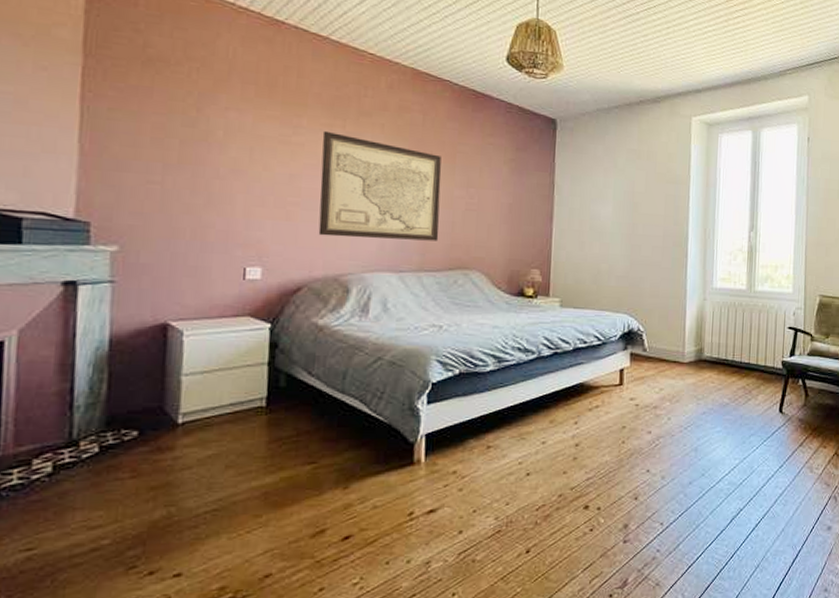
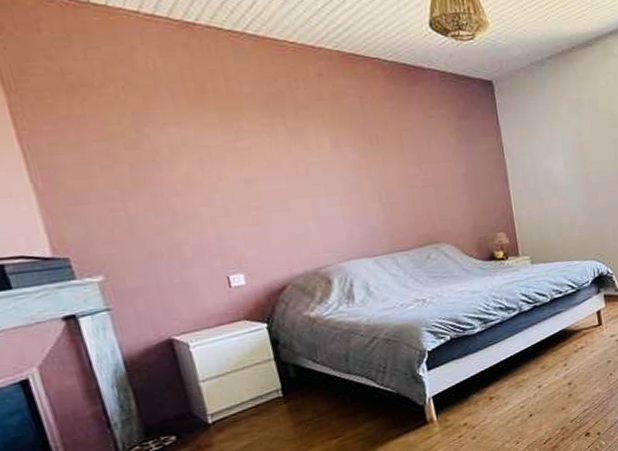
wall art: present [318,130,442,241] -> none [265,130,404,235]

